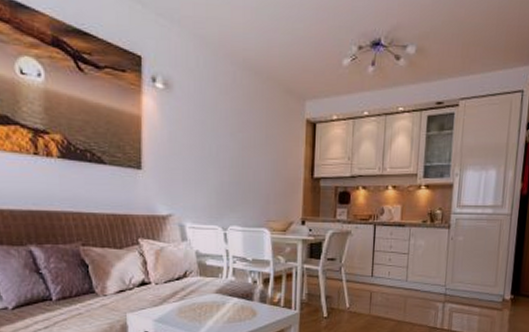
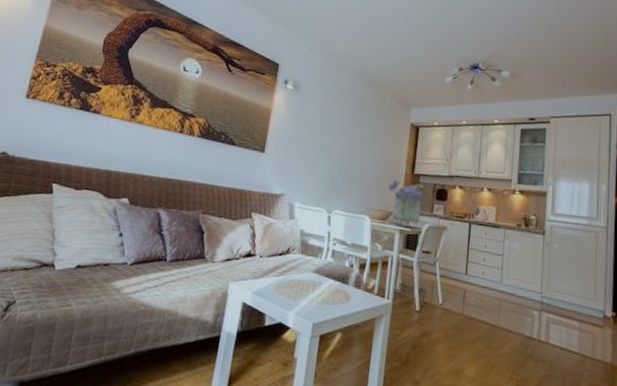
flower bouquet: none [282,187,325,236] -> present [382,180,424,227]

